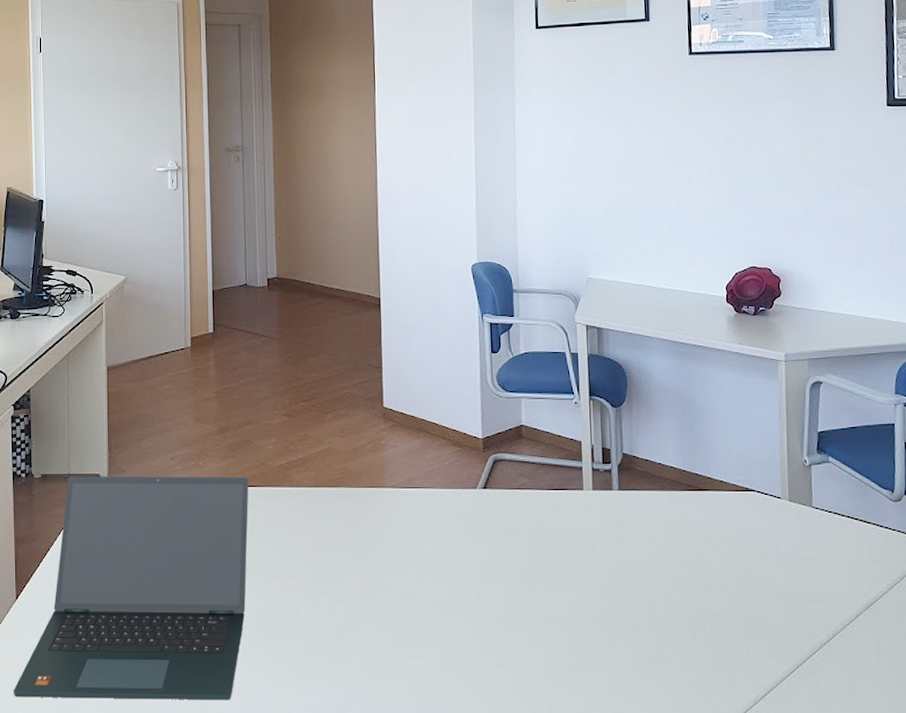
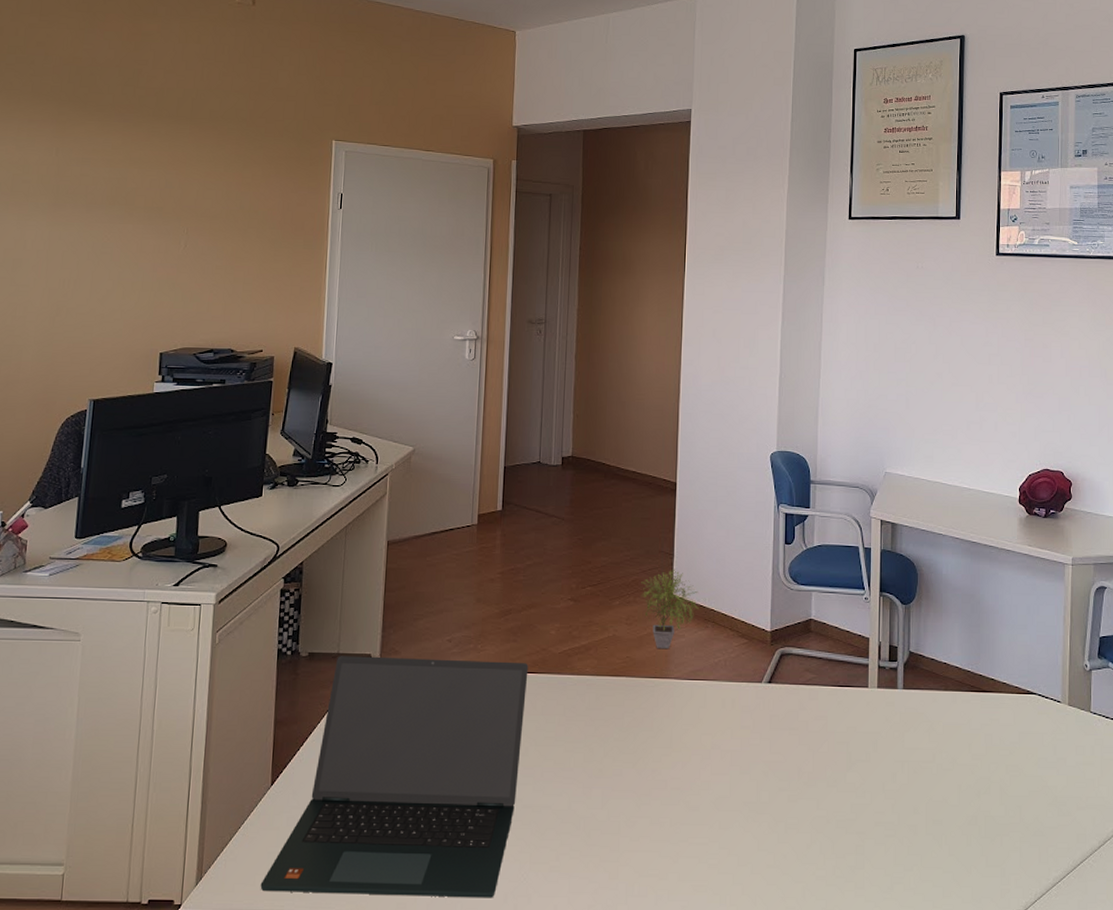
potted plant: none [352,381,410,460] -> present [641,569,699,650]

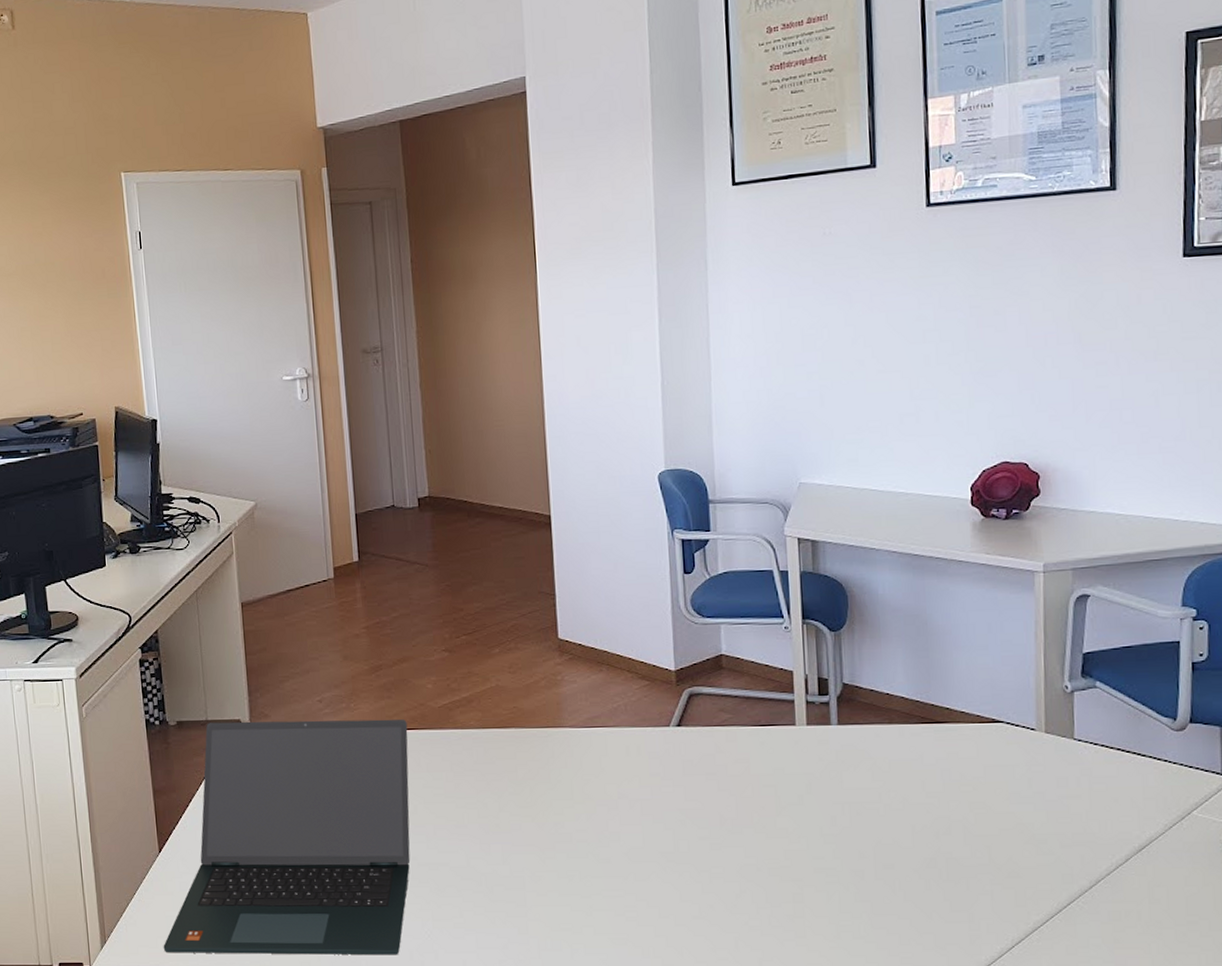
potted plant: present [641,569,699,650] -> none [521,610,590,697]

